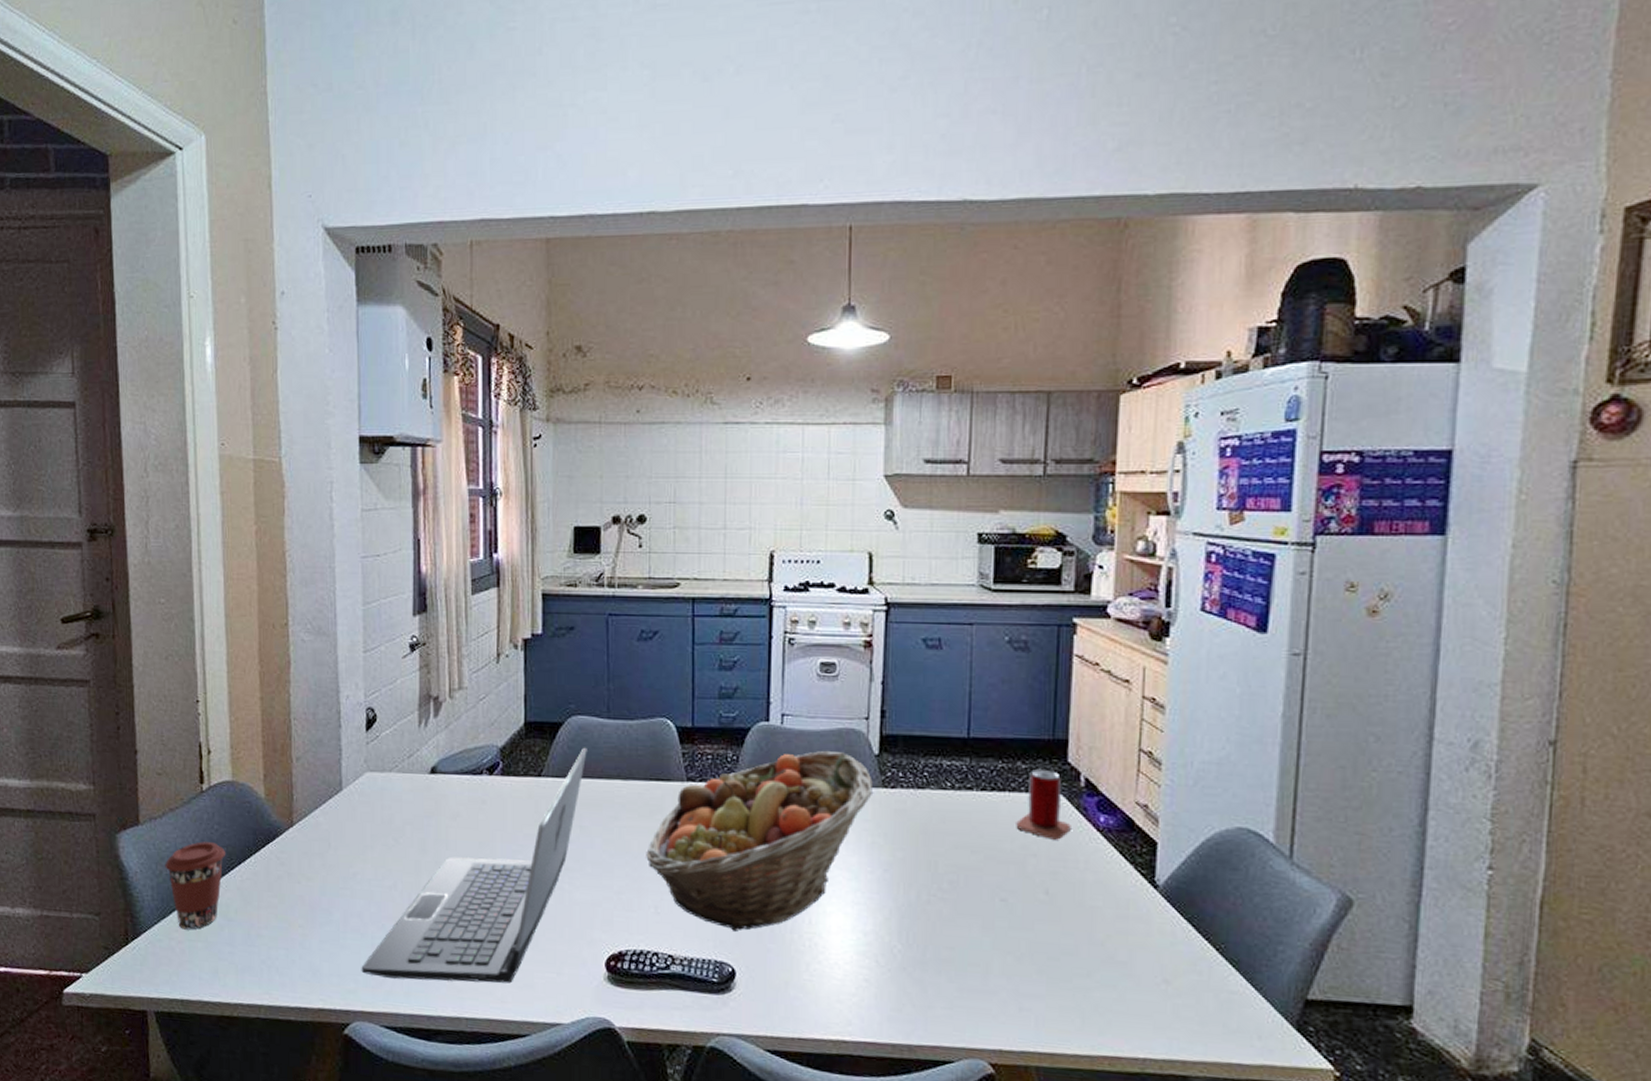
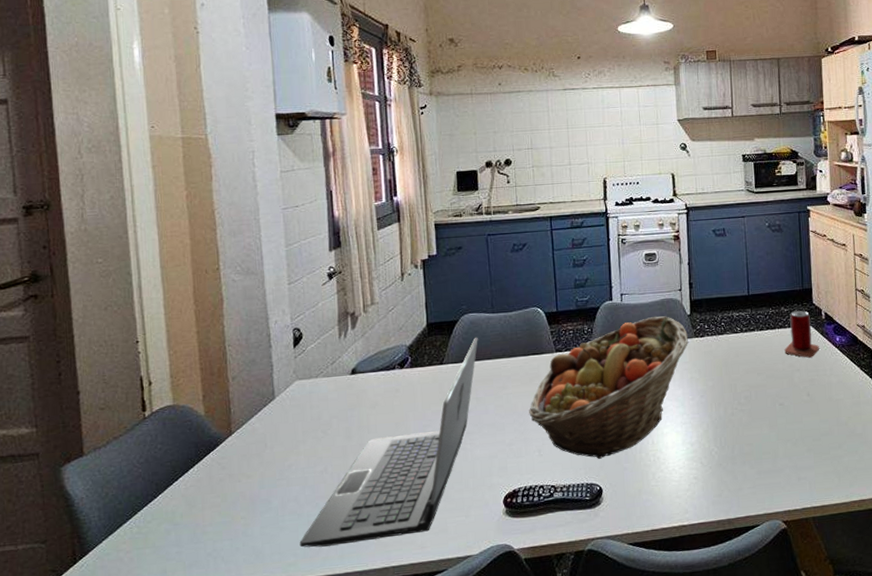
coffee cup: present [165,841,226,930] -> none [110,460,170,541]

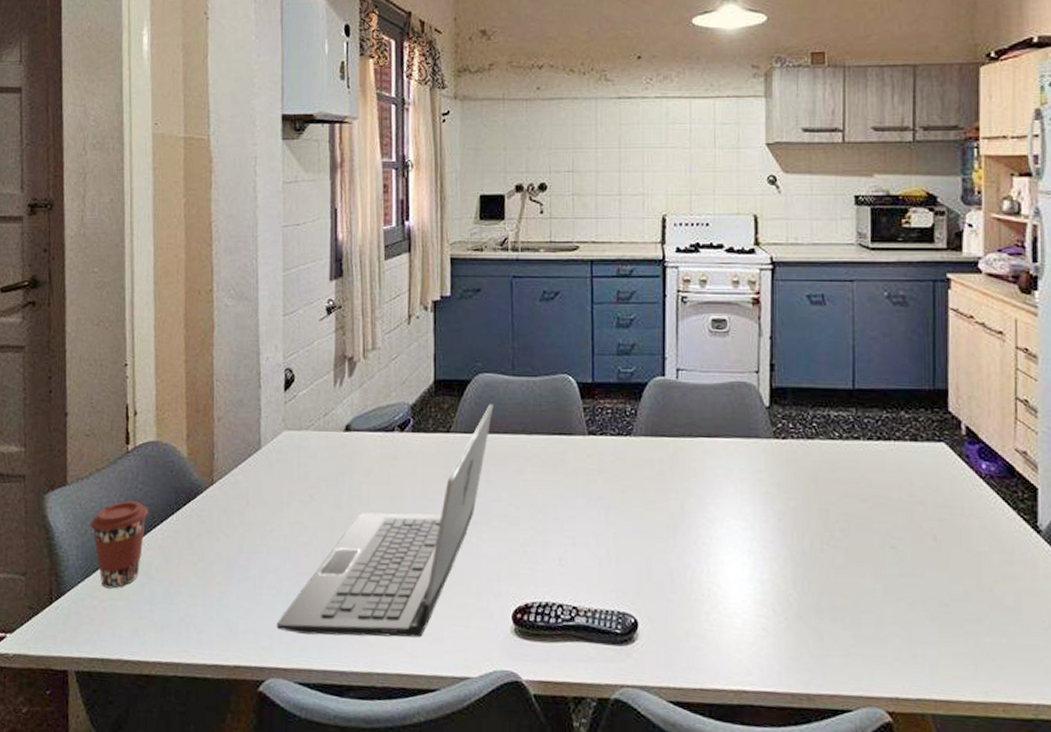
coffee cup: none [110,460,170,541] -> present [90,501,149,589]
fruit basket: present [529,316,689,459] -> none [550,403,766,582]
beer can: present [784,310,819,358] -> none [902,417,955,487]

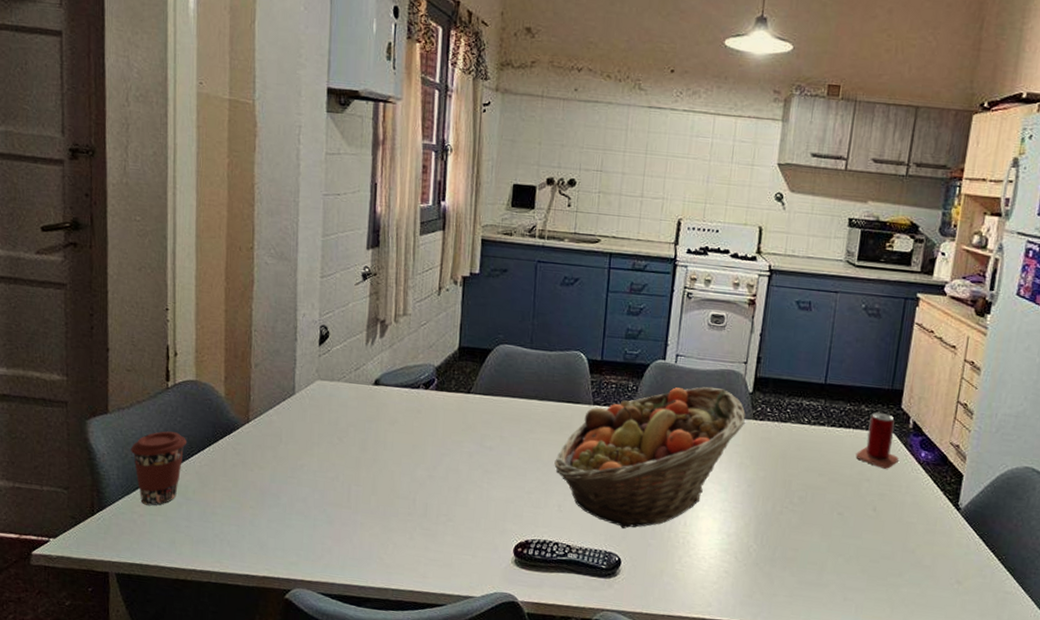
laptop: present [276,403,493,638] -> none [303,371,511,562]
fruit basket: none [550,403,766,582] -> present [554,386,746,529]
beer can: none [902,417,955,487] -> present [856,412,899,469]

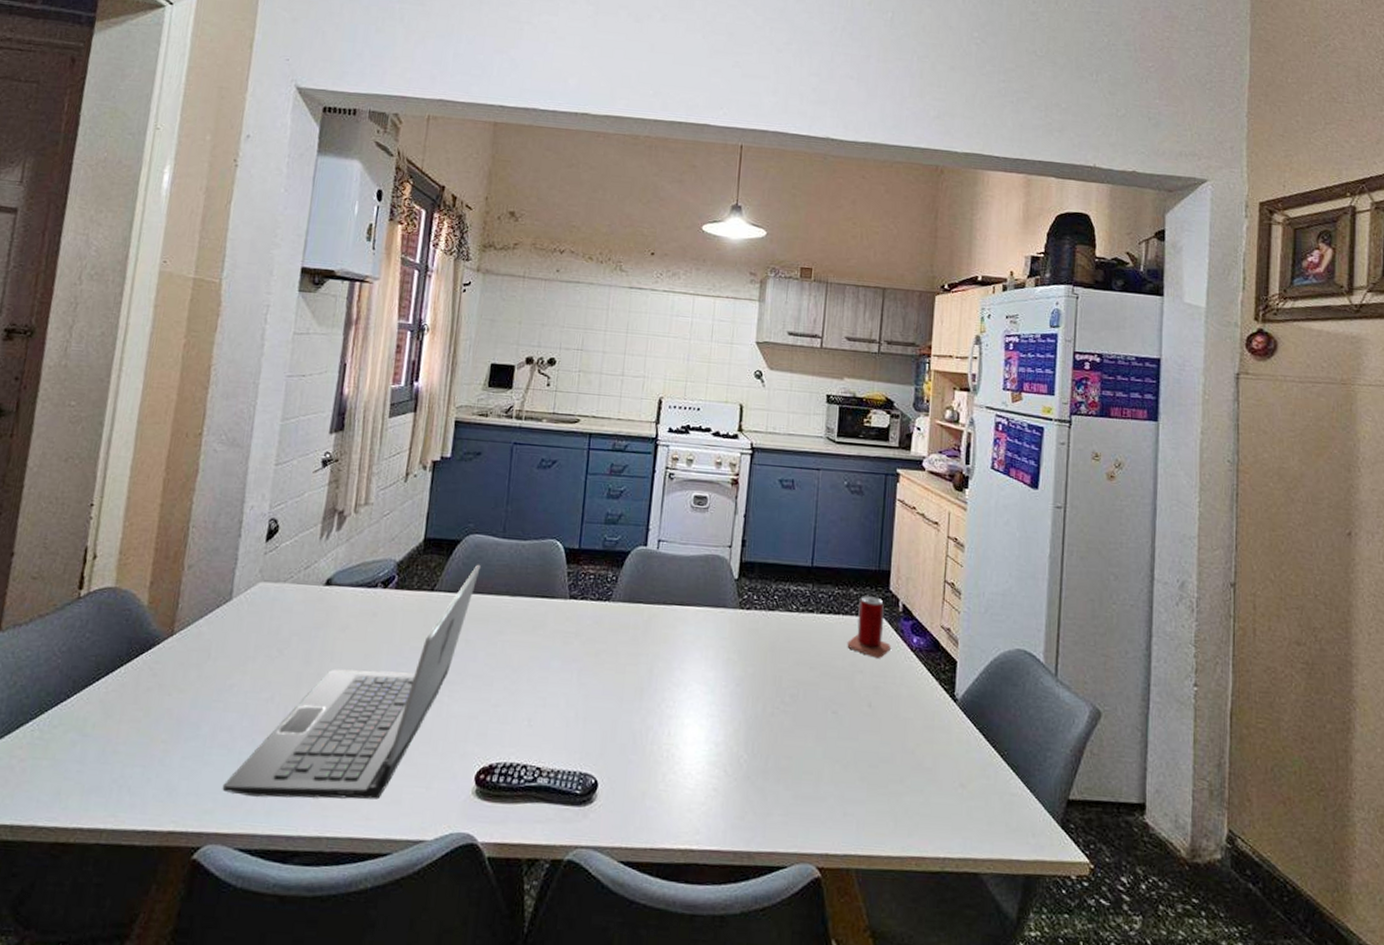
coffee cup: present [130,431,187,506] -> none [21,650,94,747]
laptop: none [303,371,511,562] -> present [222,564,481,800]
fruit basket: present [554,386,746,529] -> none [525,573,732,743]

